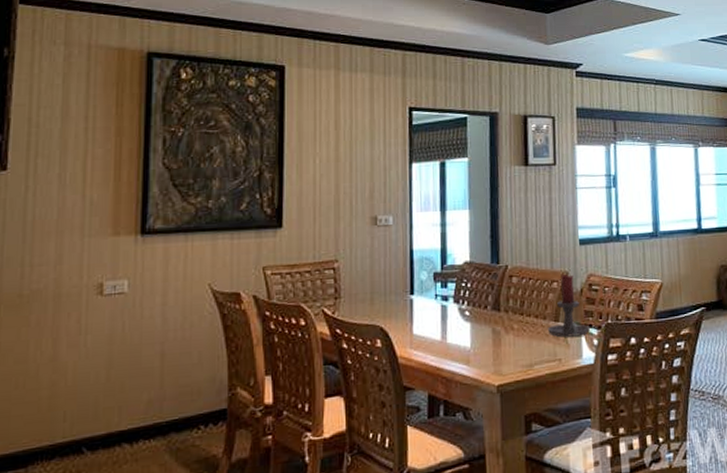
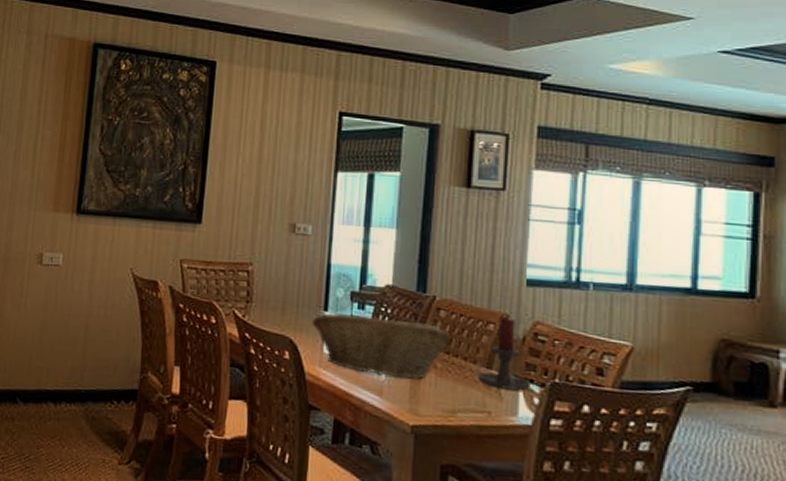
fruit basket: none [400,291,523,347] -> present [312,313,451,379]

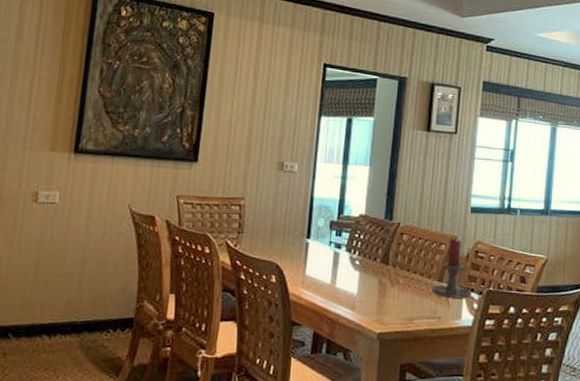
fruit basket: present [312,313,451,379] -> none [296,240,411,294]

